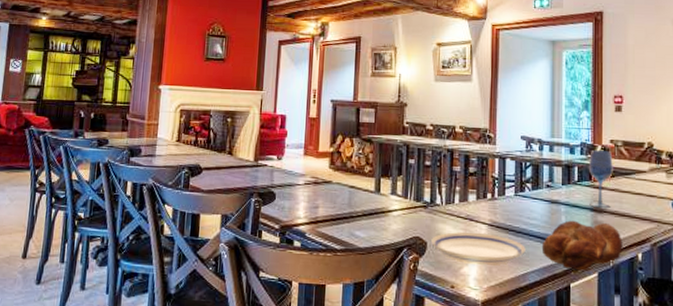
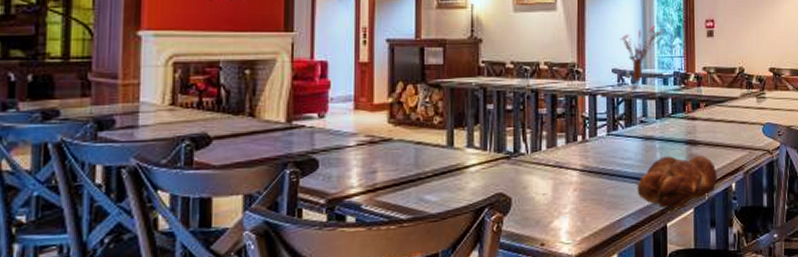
plate: present [431,231,526,265] -> none [517,180,620,216]
bouquet: none [529,99,571,156] -> present [620,26,664,89]
wineglass: present [588,149,613,209] -> none [682,78,706,141]

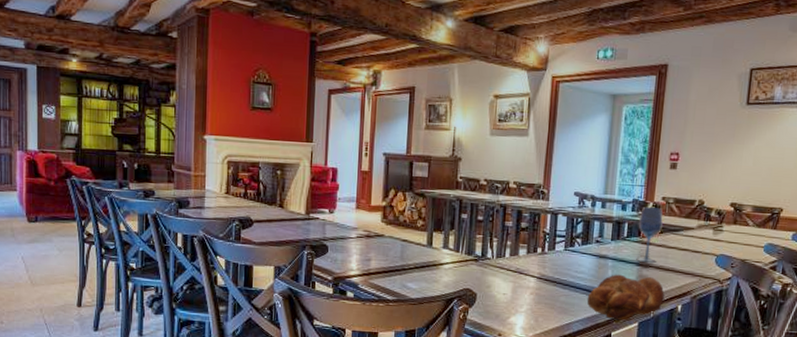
bouquet: present [620,26,664,89] -> none [584,155,627,212]
wineglass: none [682,78,706,141] -> present [636,206,663,264]

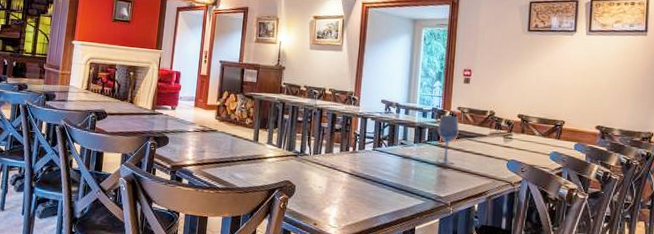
bread loaf: present [587,274,665,321] -> none [393,173,462,216]

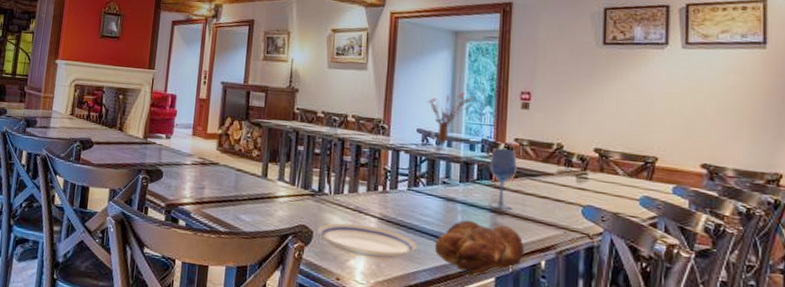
plate: none [299,178,379,208] -> present [317,223,417,261]
bouquet: none [390,70,427,118] -> present [427,92,474,151]
bread loaf: none [393,173,462,216] -> present [434,220,524,274]

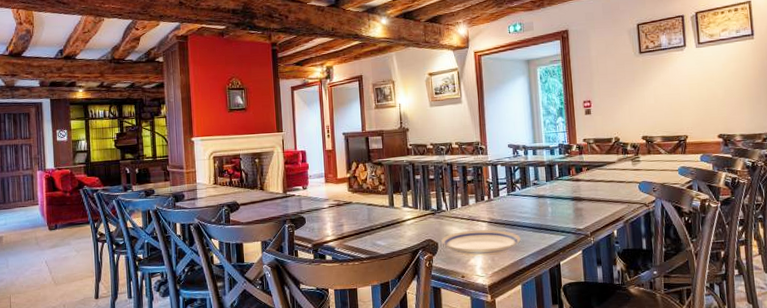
bouquet: present [427,92,474,151] -> none [513,109,548,159]
bread loaf: present [434,220,524,274] -> none [533,209,601,250]
wineglass: present [489,147,517,211] -> none [567,148,588,198]

